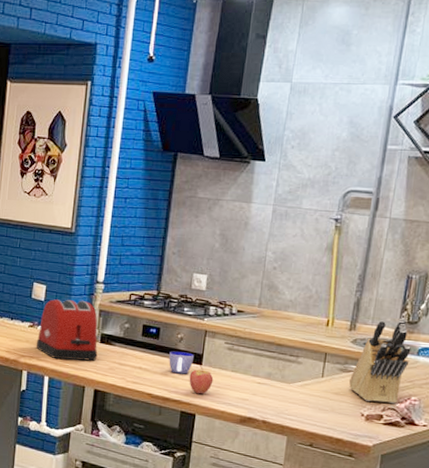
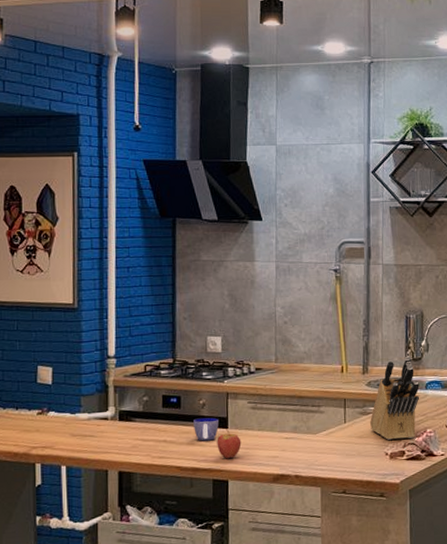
toaster: present [36,299,98,361] -> none [47,378,118,446]

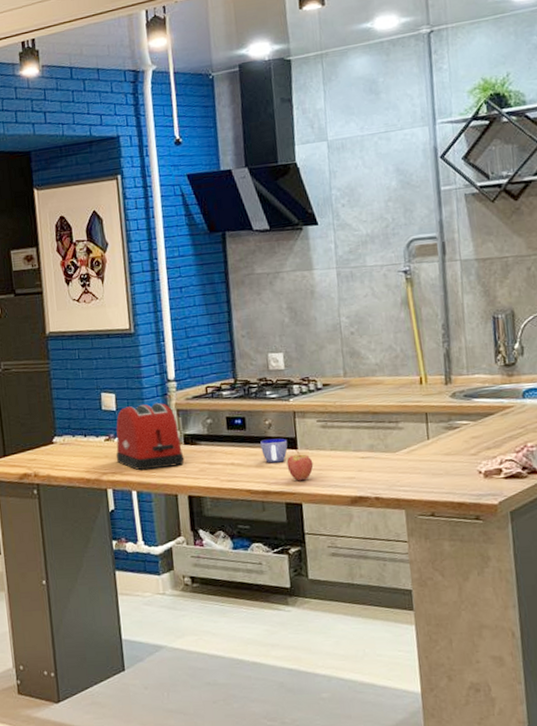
toaster: none [47,378,118,446] -> present [115,402,185,471]
knife block: present [369,356,420,440] -> none [457,361,516,457]

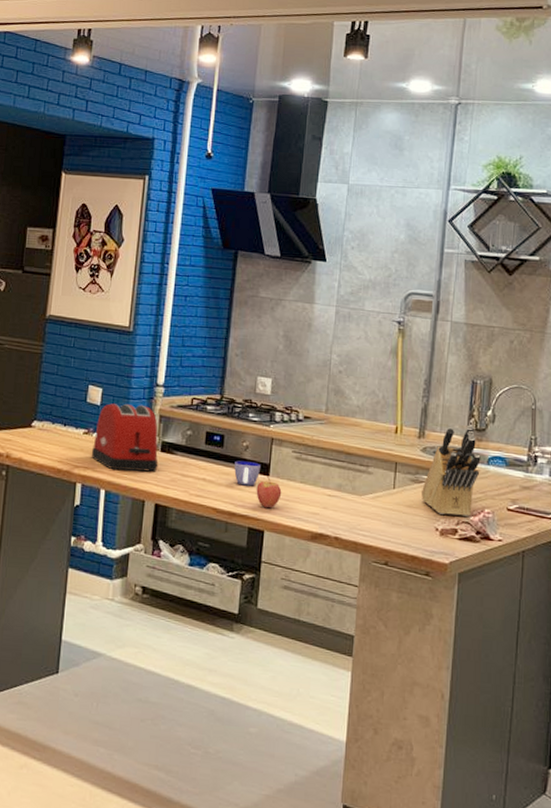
knife block: none [457,361,516,457] -> present [420,425,481,517]

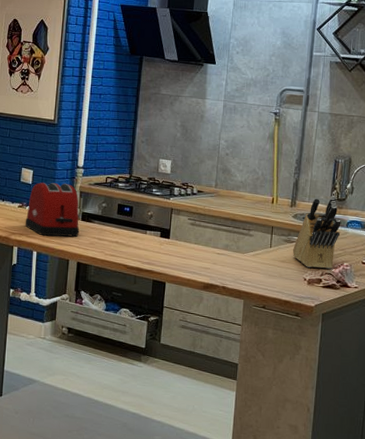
cup: present [234,460,260,486] -> none [141,227,162,247]
fruit: present [256,476,282,509] -> none [159,239,180,265]

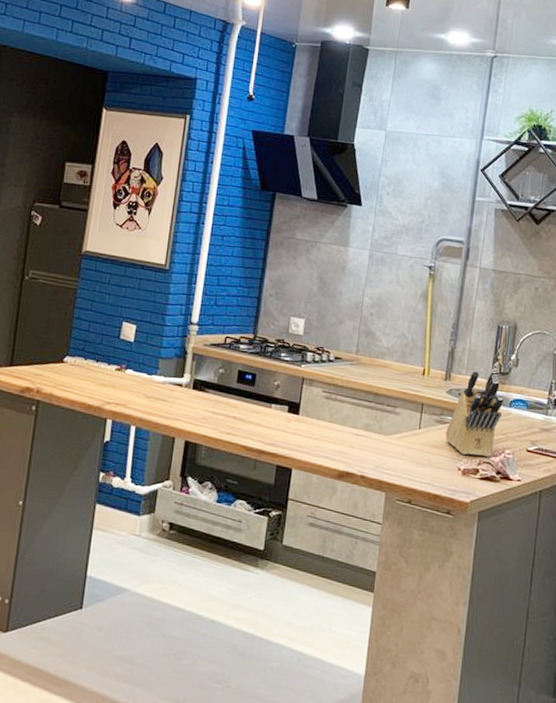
toaster: present [25,182,80,237] -> none [122,340,191,409]

